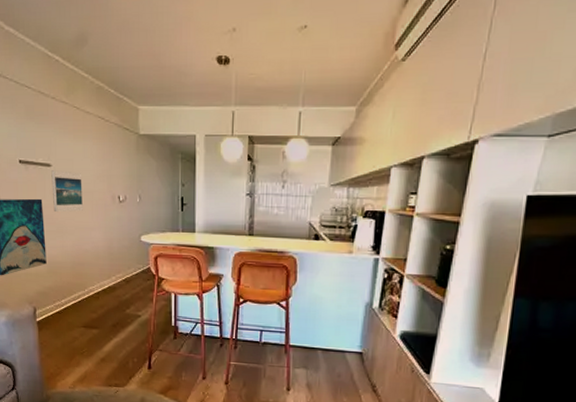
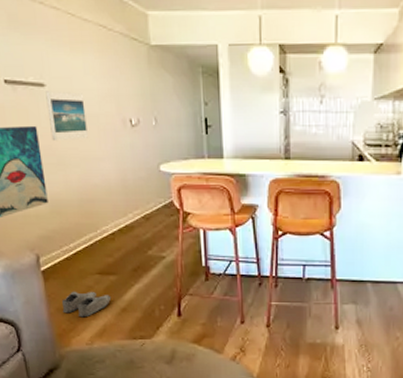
shoe: none [51,340,93,364] -> present [61,291,112,318]

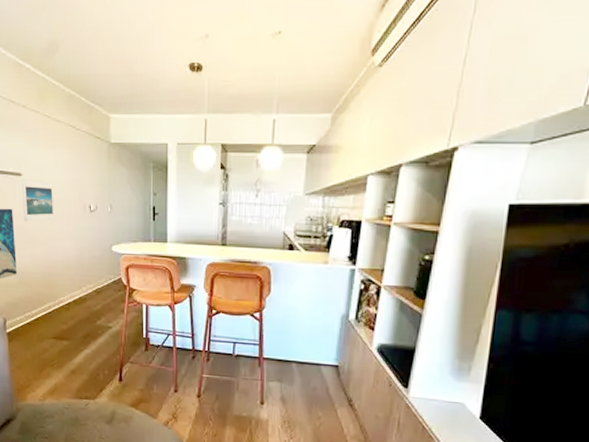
shoe: present [61,291,112,318] -> none [21,352,63,376]

